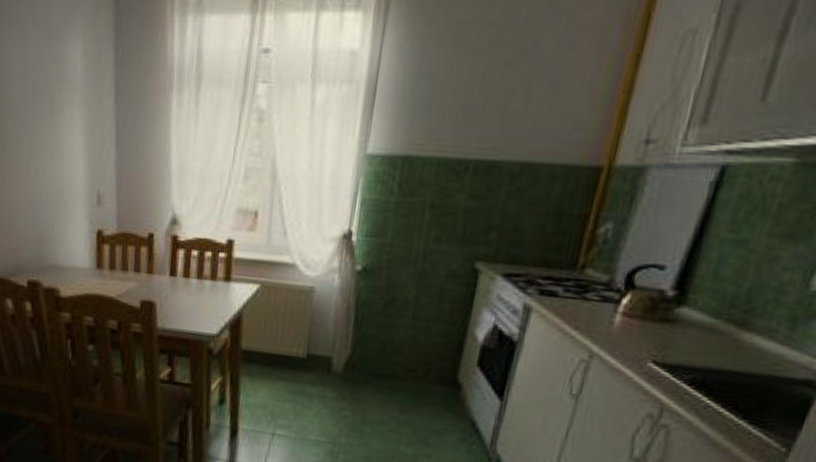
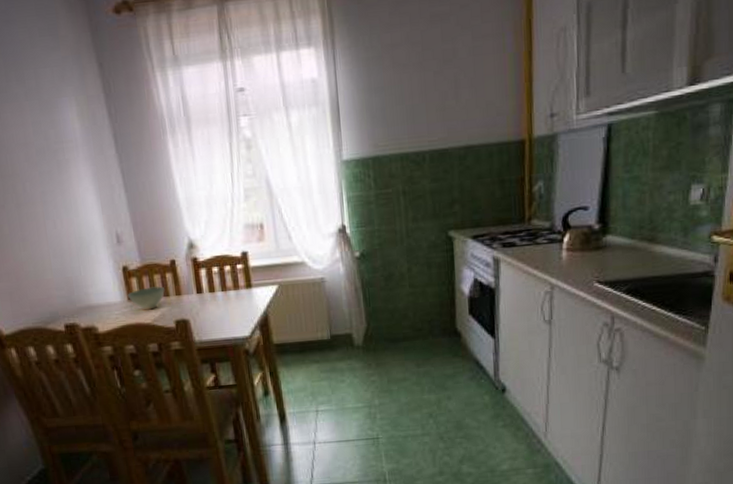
bowl: none [96,258,137,284] -> present [127,286,166,310]

